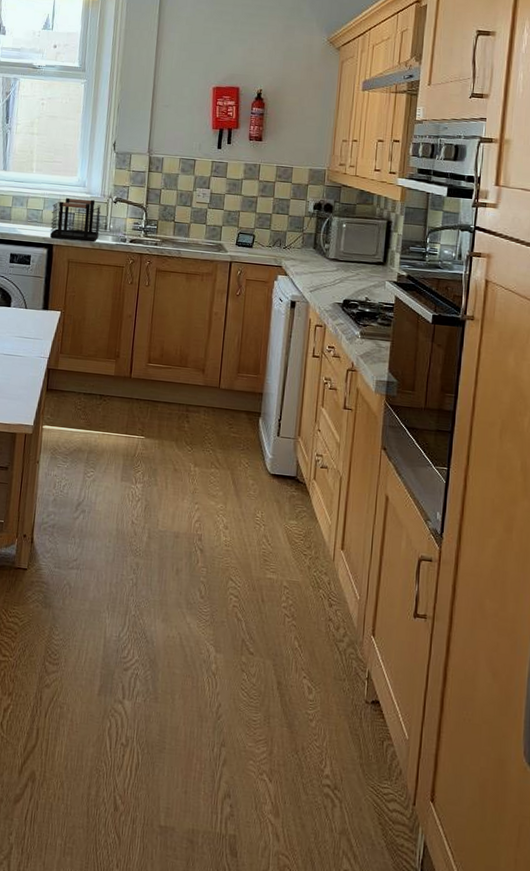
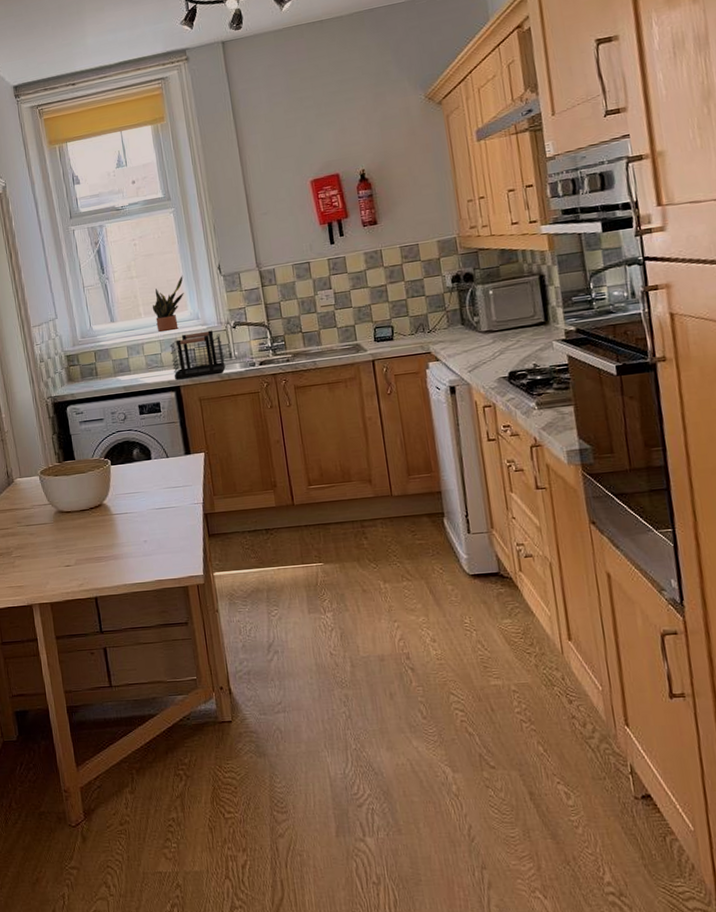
potted plant: none [44,143,80,192] -> present [152,275,184,333]

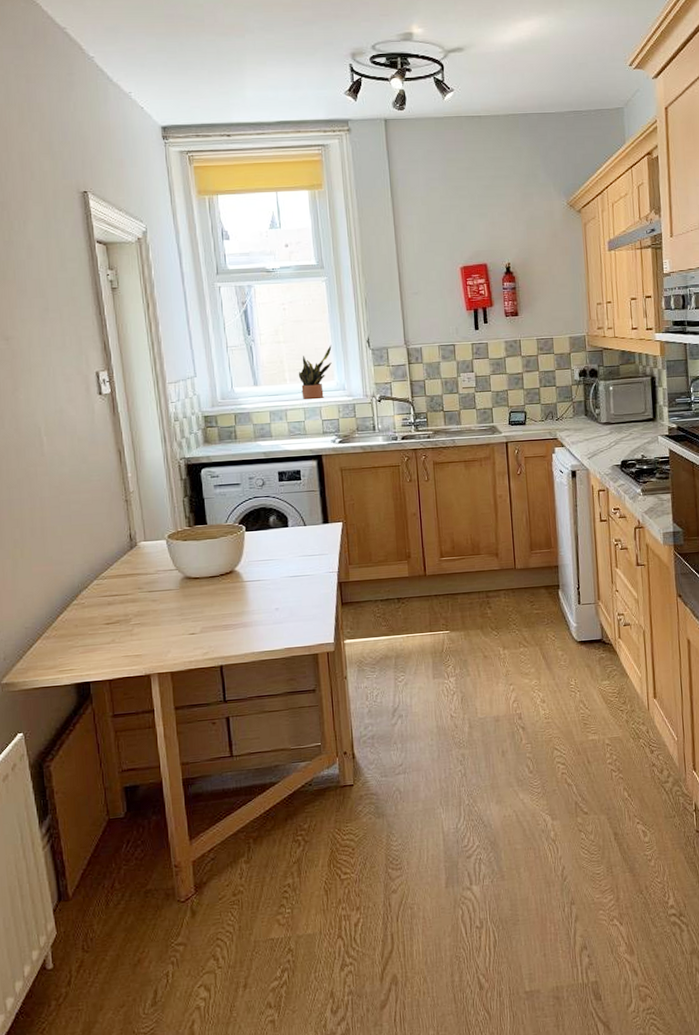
dish rack: present [170,330,226,380] -> none [314,402,369,449]

